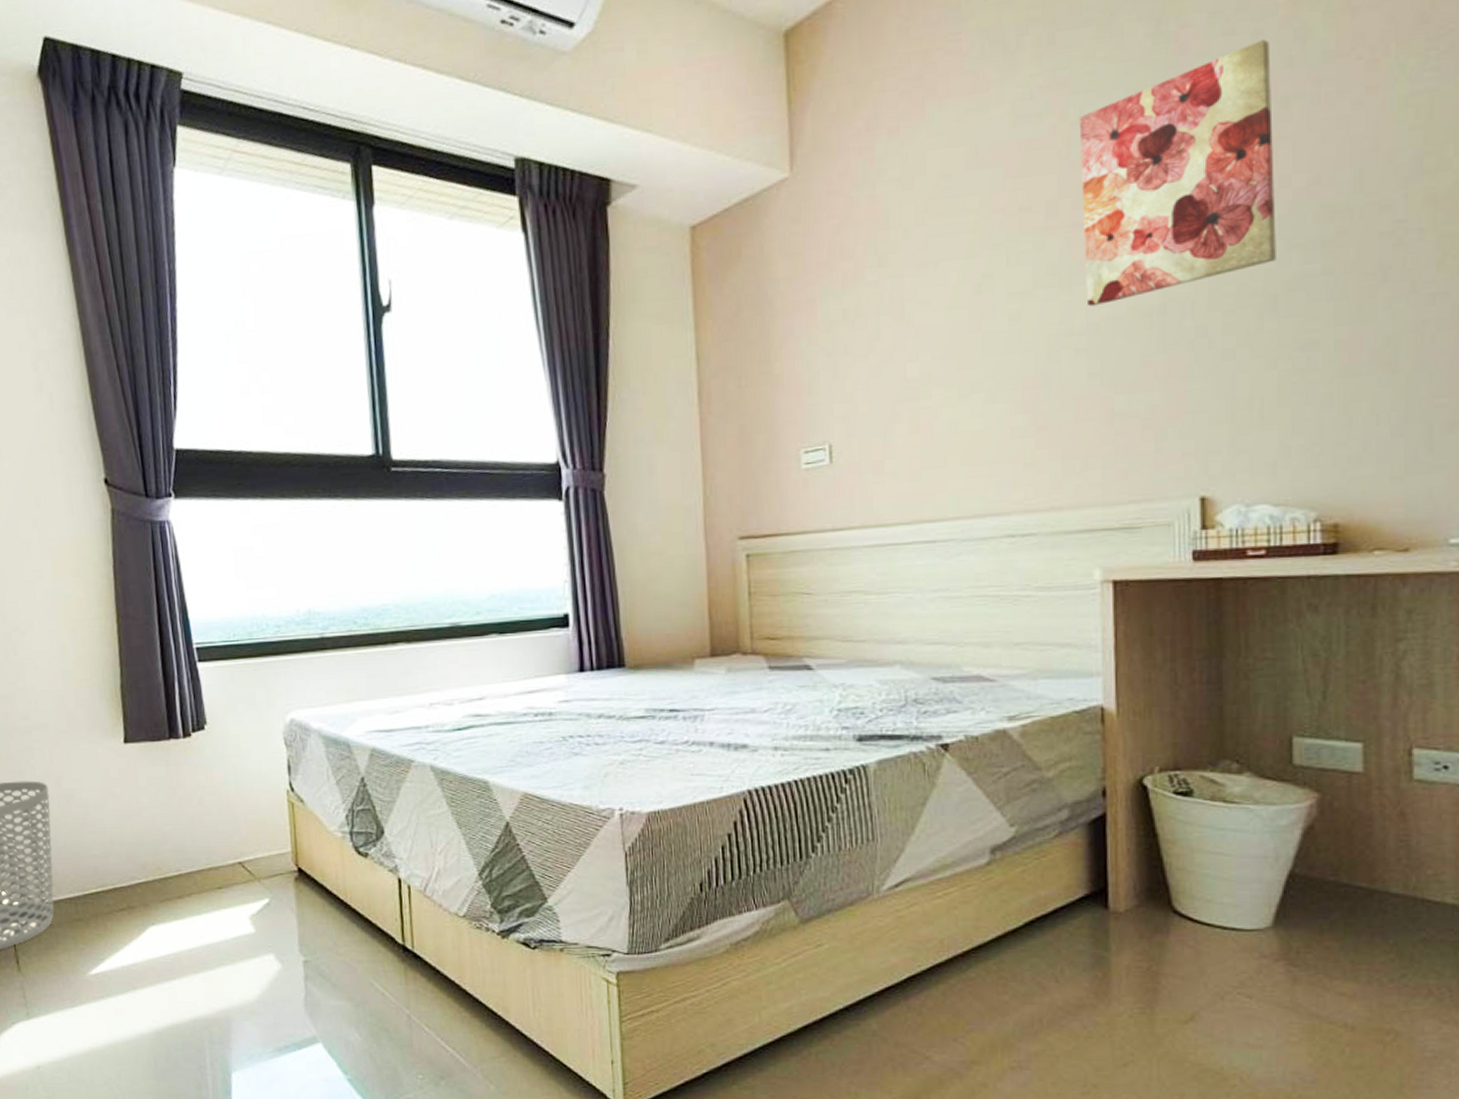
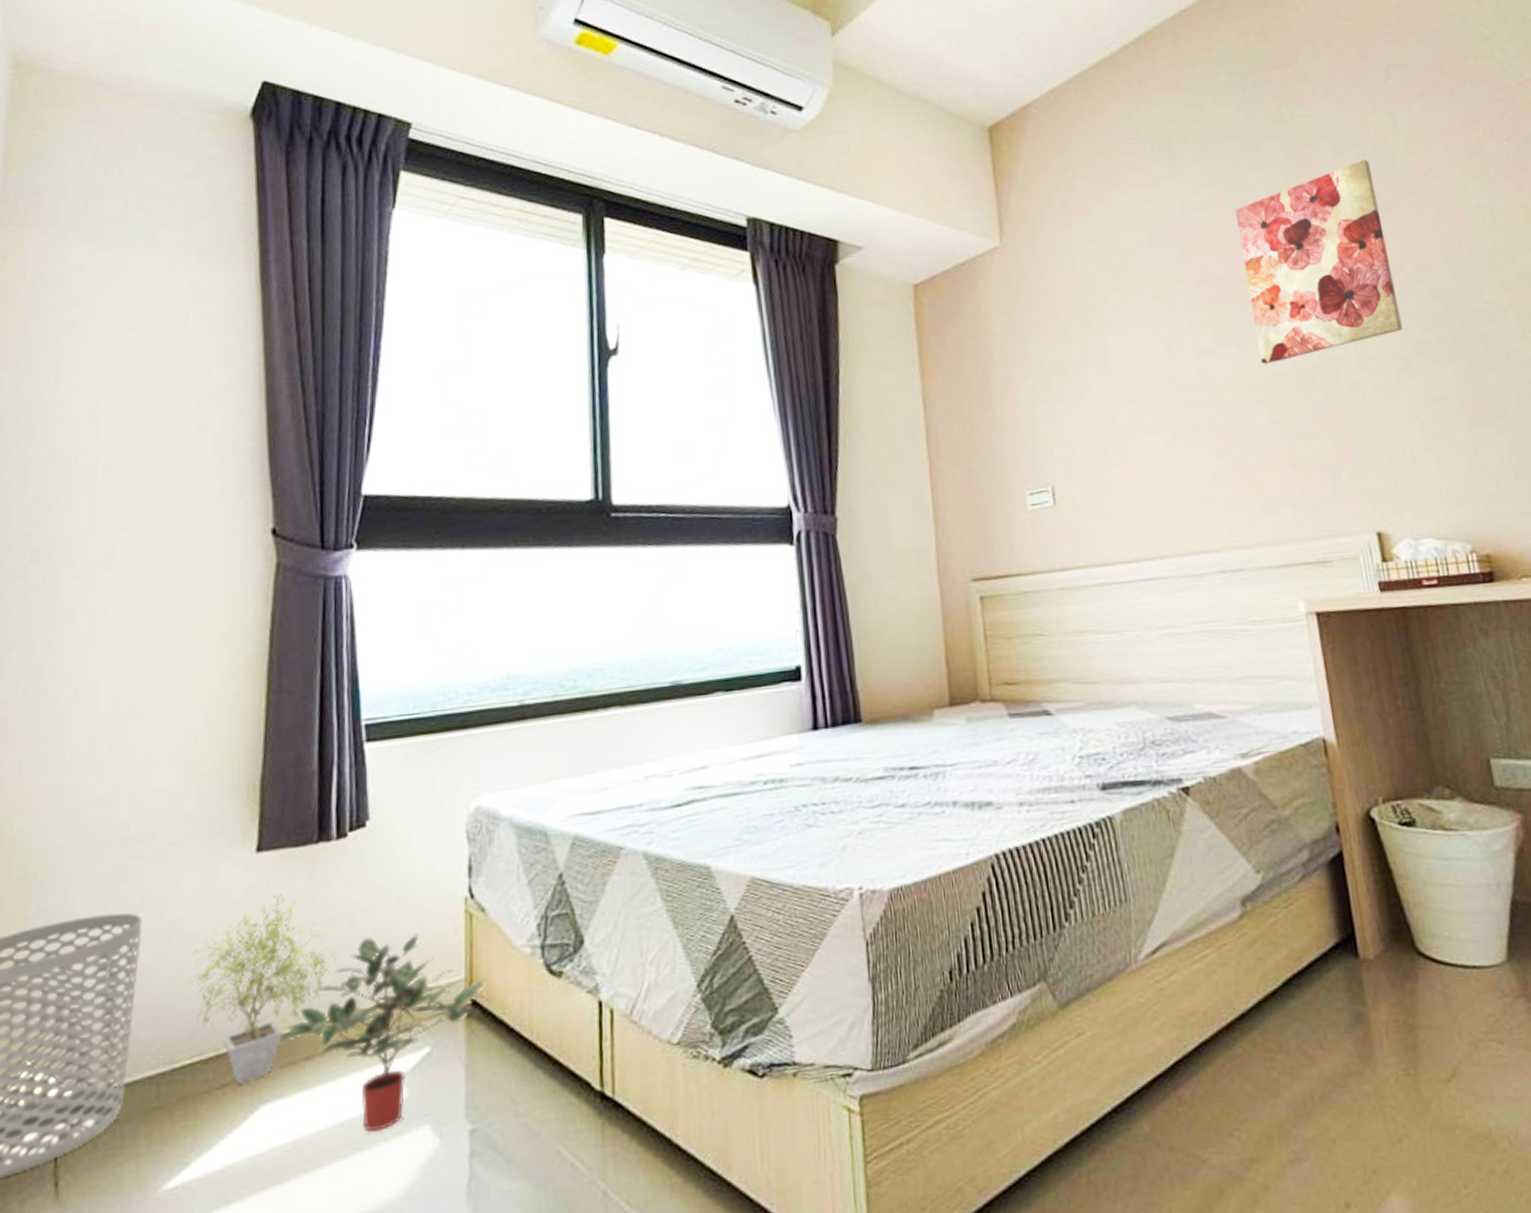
potted plant: none [83,776,197,909] -> present [184,893,343,1084]
potted plant: none [157,814,310,954] -> present [279,934,489,1132]

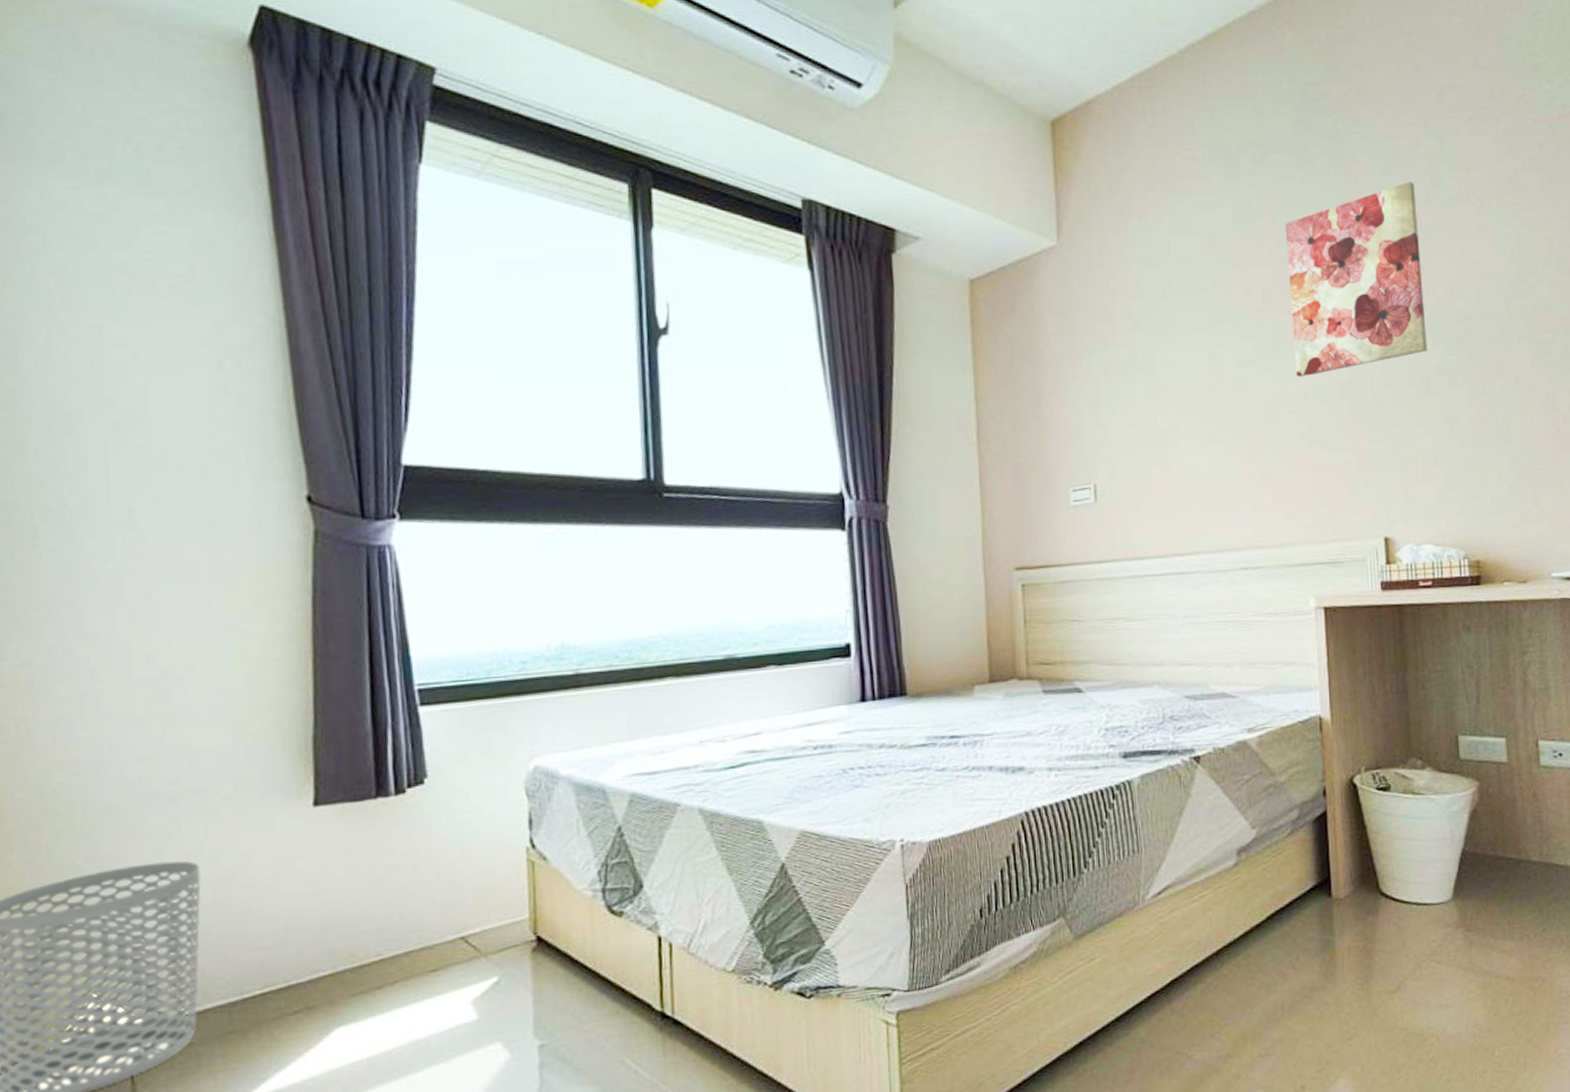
potted plant: present [184,893,343,1084] -> none [249,843,408,1010]
potted plant: present [279,934,489,1132] -> none [349,880,552,1049]

